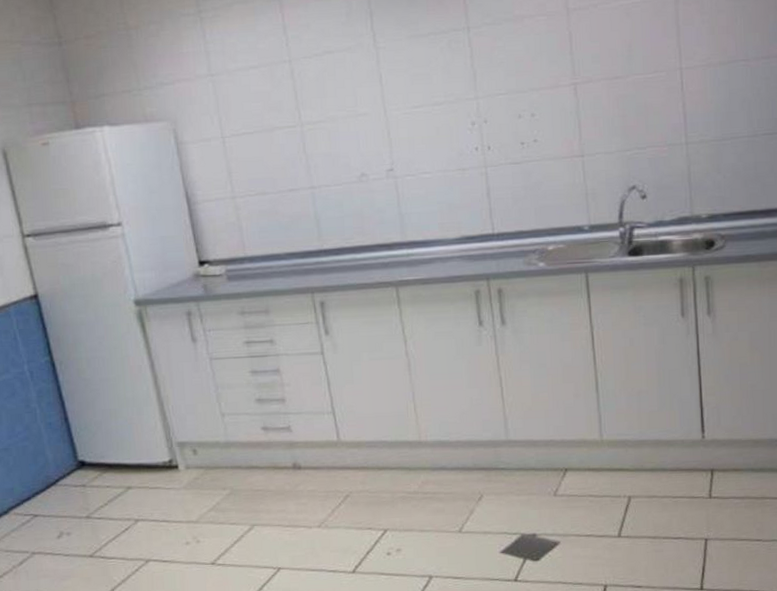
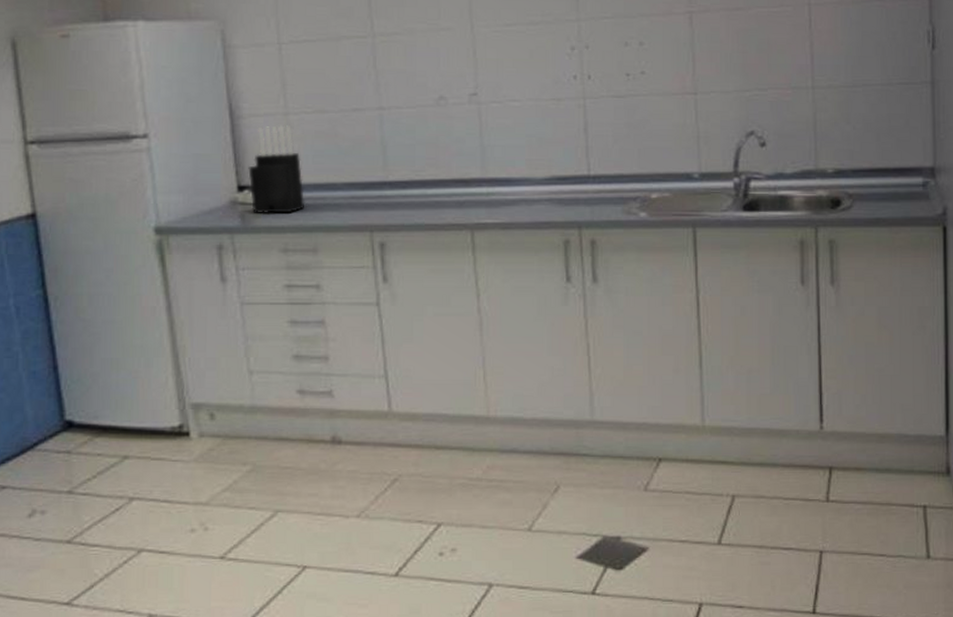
knife block: none [206,206,256,284] -> present [248,124,305,215]

